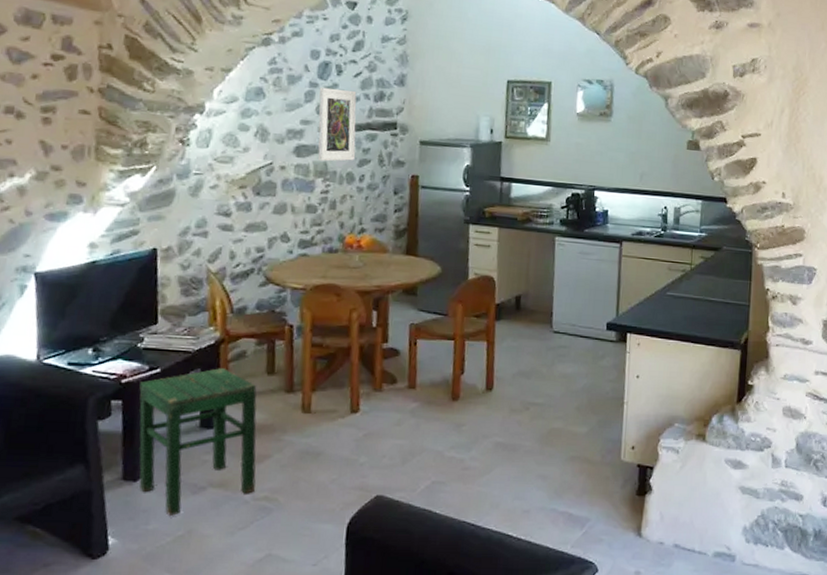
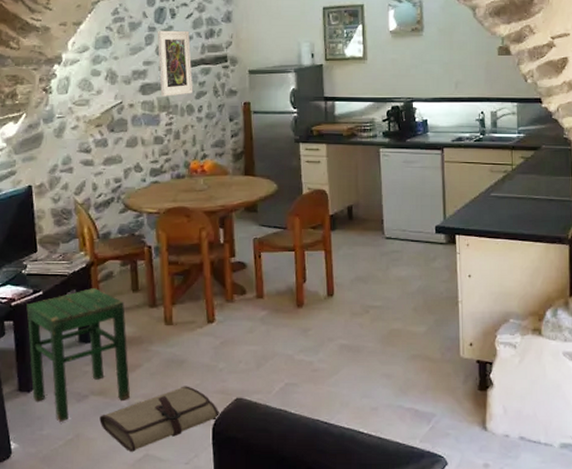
tool roll: none [217,480,356,551] -> present [99,386,220,452]

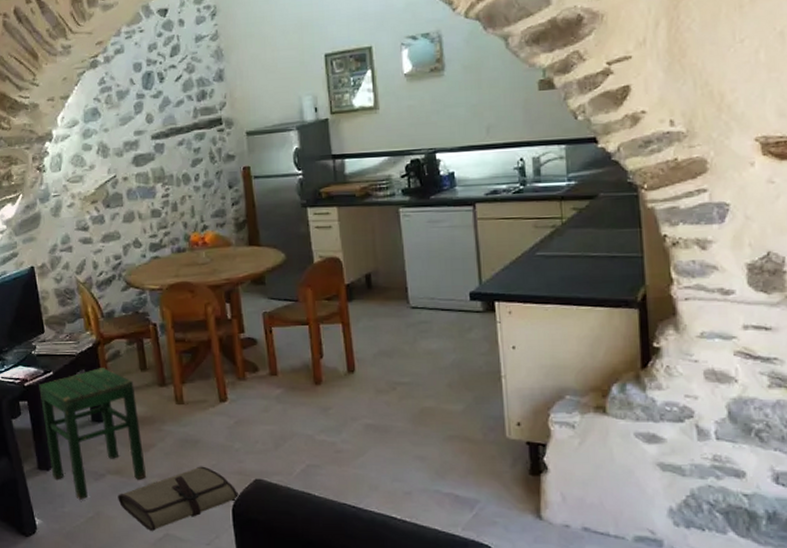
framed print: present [157,30,193,97] -> none [146,94,188,167]

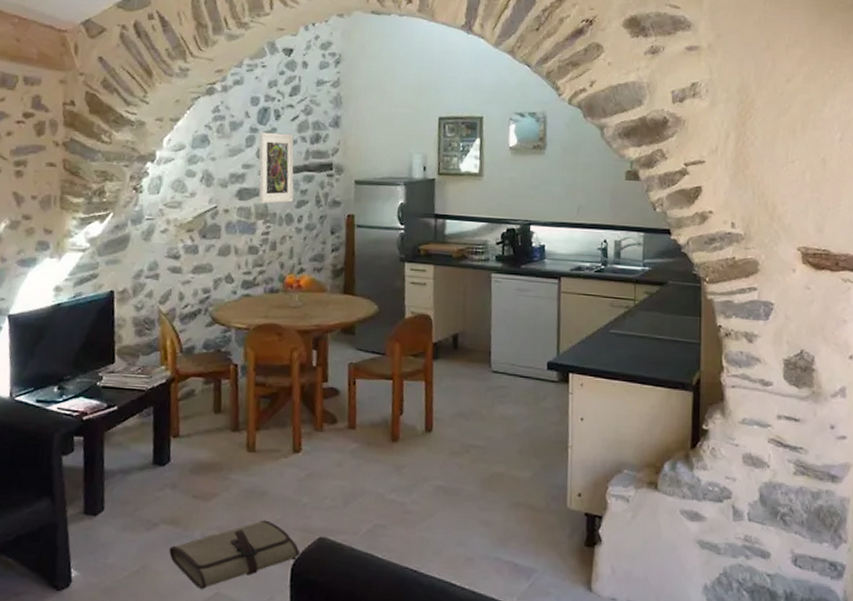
stool: present [39,368,146,500] -> none [98,406,205,551]
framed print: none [146,94,188,167] -> present [258,132,294,204]

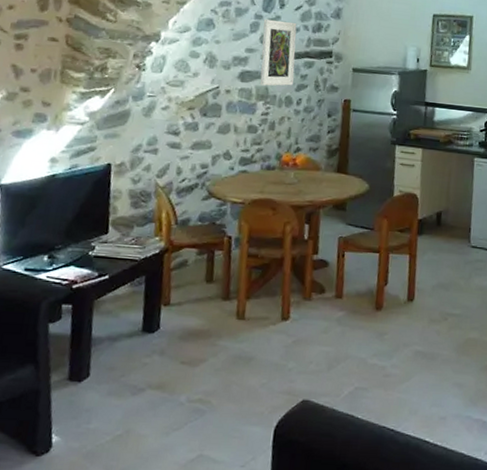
tool roll: present [169,520,300,589] -> none [153,384,284,451]

